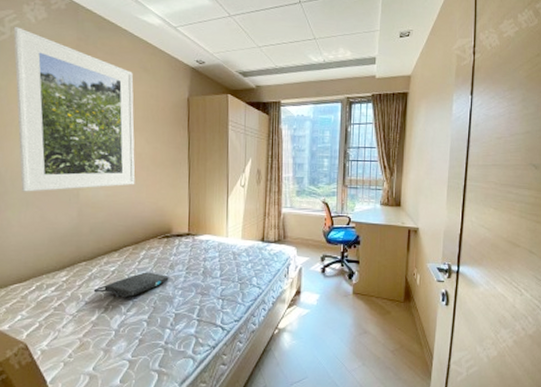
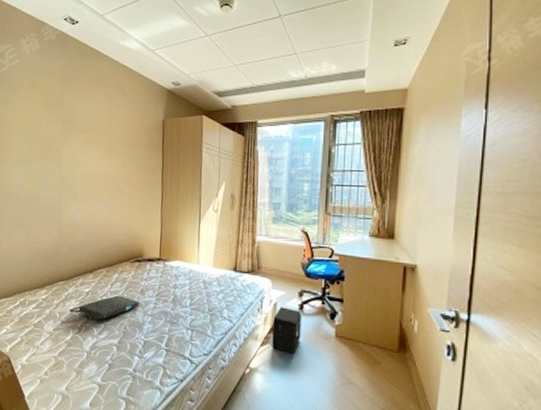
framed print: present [13,26,135,192] -> none [11,58,113,212]
air purifier: none [298,271,324,312] -> present [272,307,301,354]

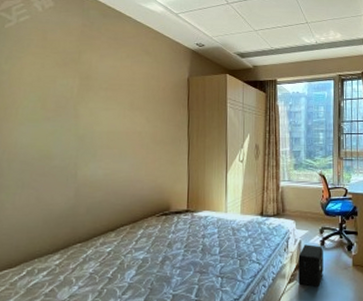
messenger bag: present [69,295,140,320] -> none [87,251,167,281]

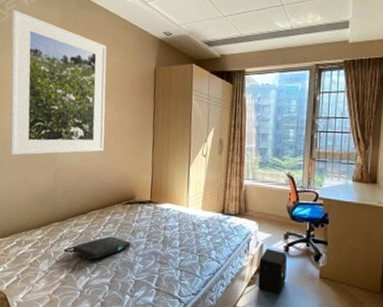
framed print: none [17,14,136,173] -> present [9,9,107,156]
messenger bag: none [87,251,167,281] -> present [63,236,131,260]

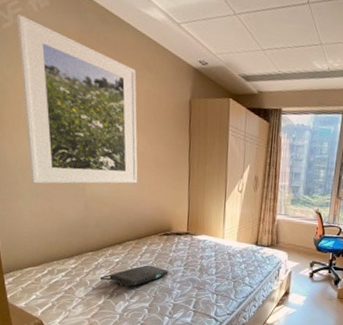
air purifier: present [258,249,287,294] -> none [285,275,311,312]

